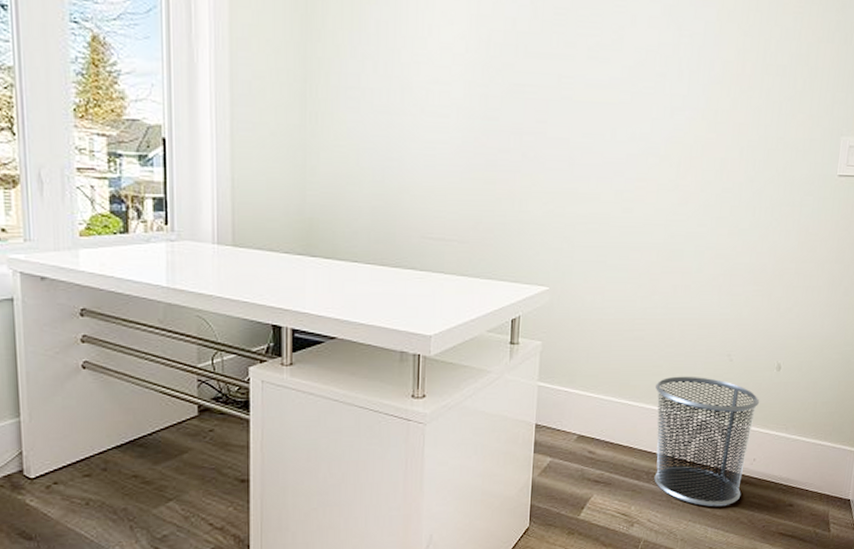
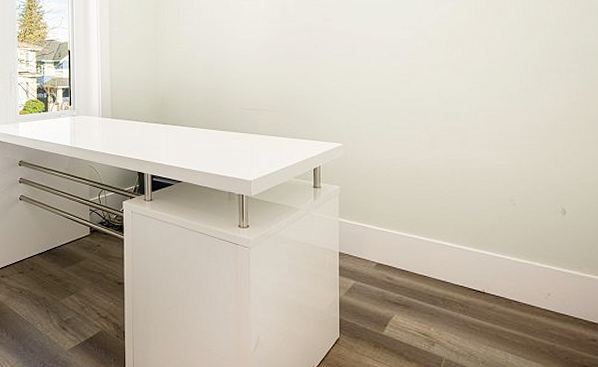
waste bin: present [654,376,760,507] -> none [443,217,548,335]

